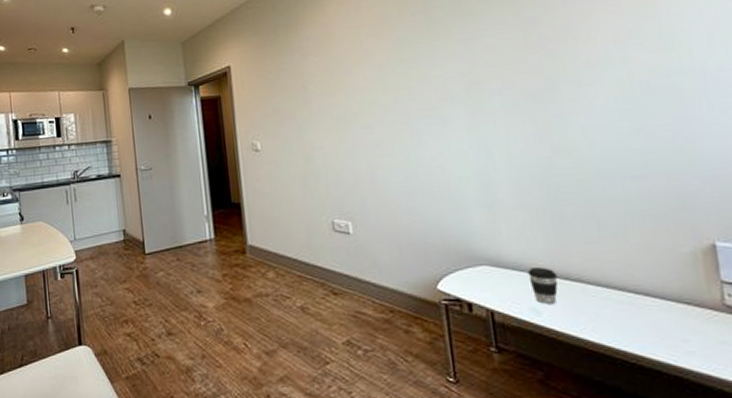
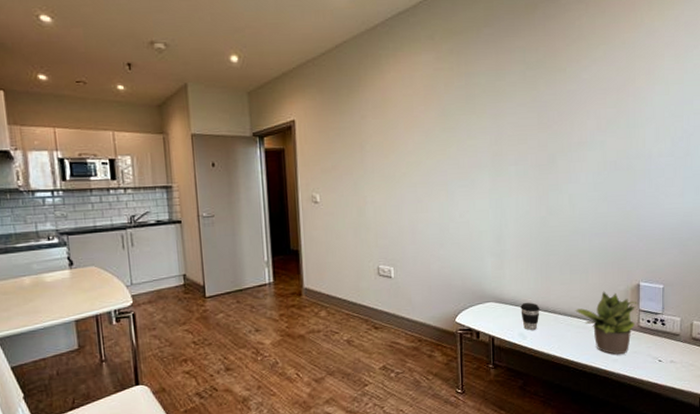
potted plant: none [613,253,719,345] -> present [575,291,639,355]

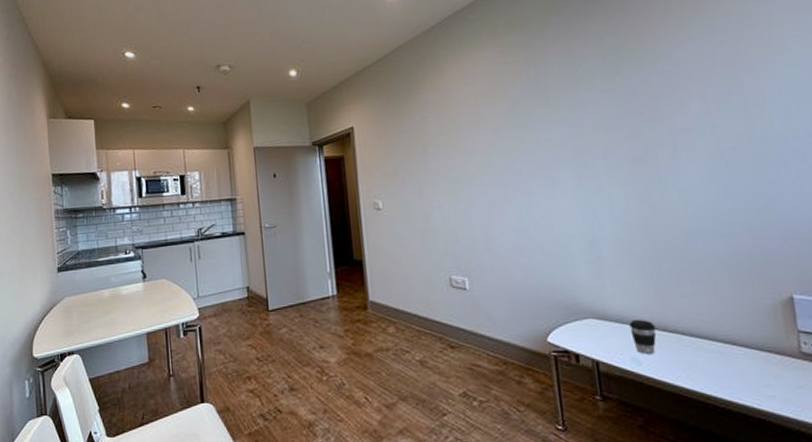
potted plant: present [575,291,639,355] -> none [704,305,796,390]

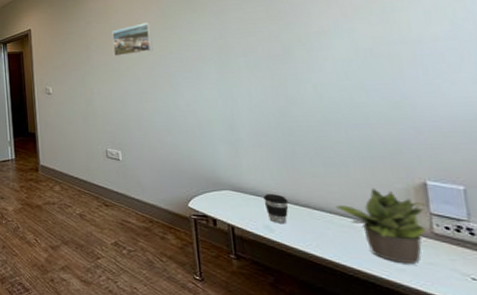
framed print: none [453,118,502,160] -> present [112,22,153,57]
potted plant: none [704,305,796,390] -> present [335,188,428,265]

